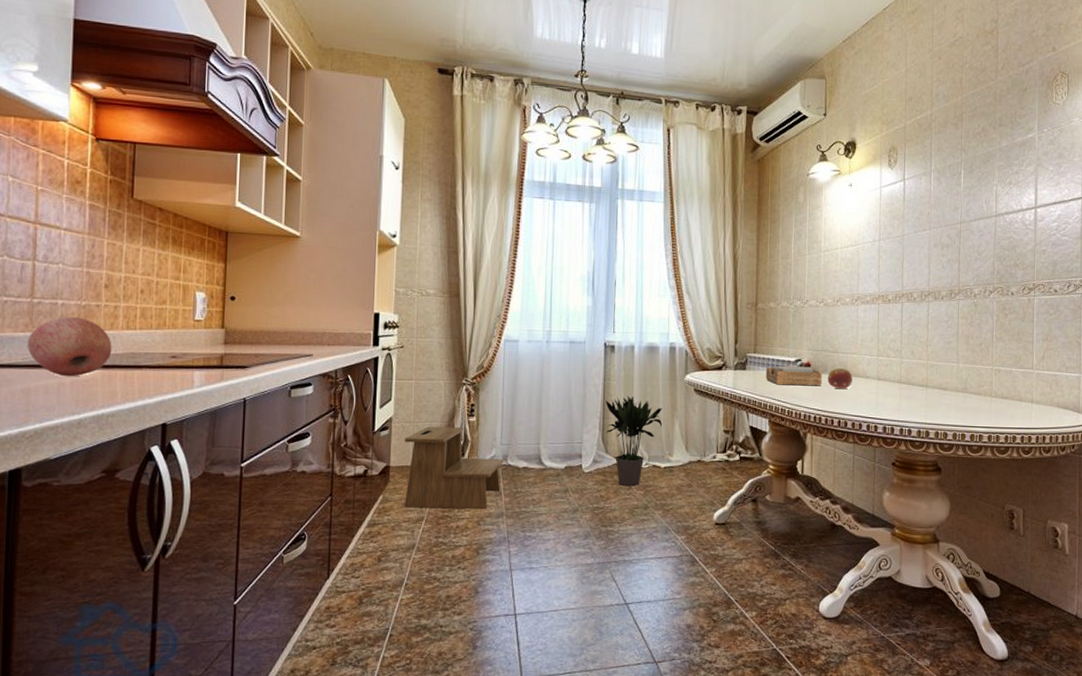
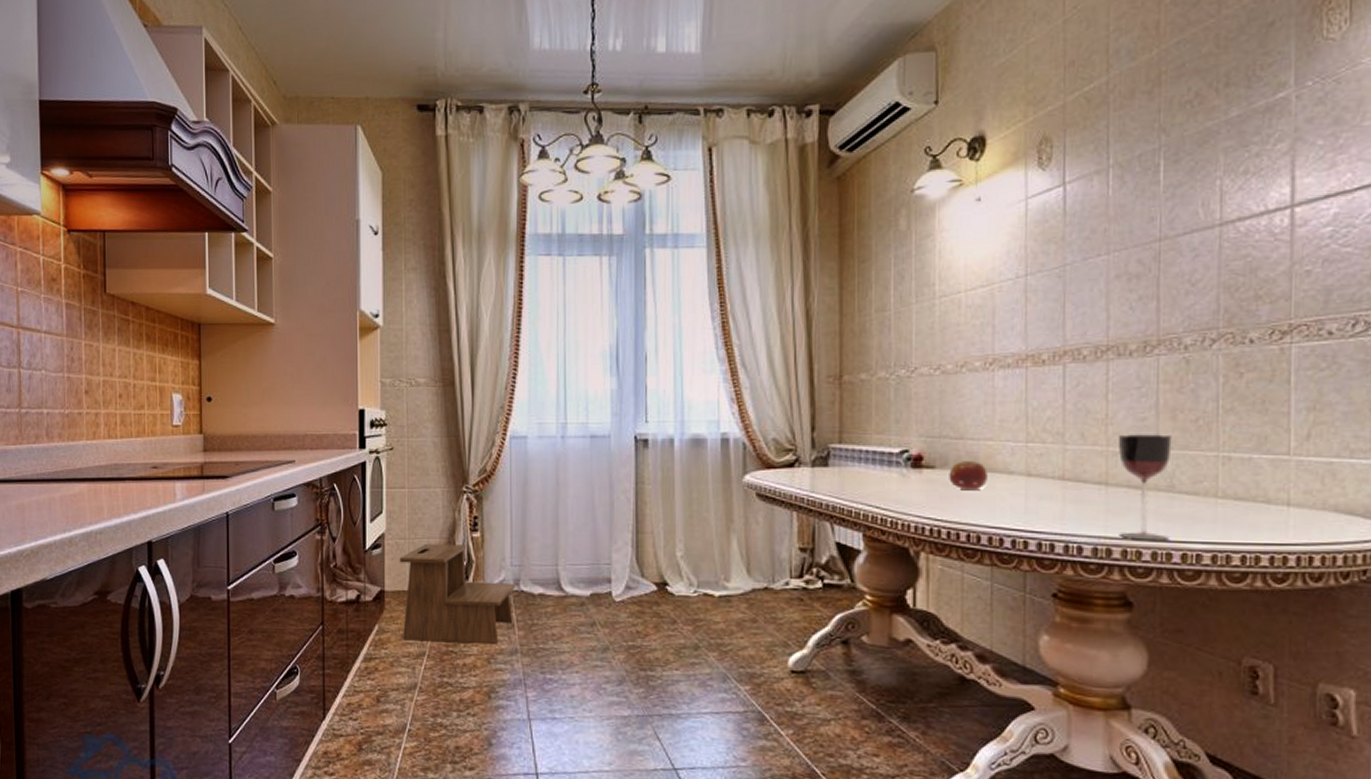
fruit: present [27,317,112,377] -> none [18,427,96,492]
potted plant: present [605,395,663,487] -> none [639,503,715,621]
napkin holder: present [765,365,823,386] -> none [856,459,942,487]
wineglass: none [933,352,966,426] -> present [1117,434,1172,541]

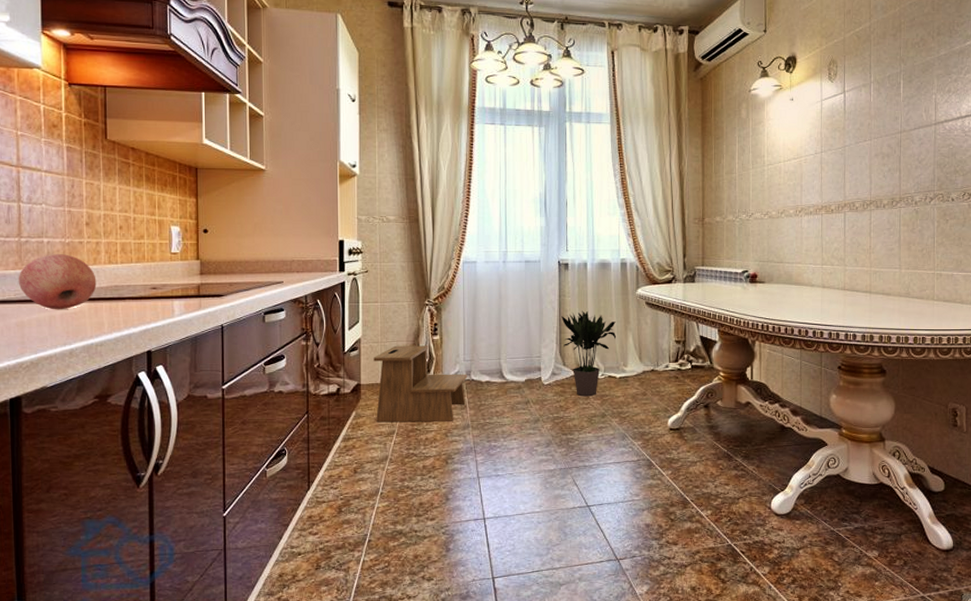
fruit: none [18,427,96,492] -> present [18,254,97,310]
potted plant: none [639,503,715,621] -> present [561,310,617,397]
fruit: present [949,461,988,491] -> none [774,278,798,298]
wineglass: present [1117,434,1172,541] -> none [876,259,908,329]

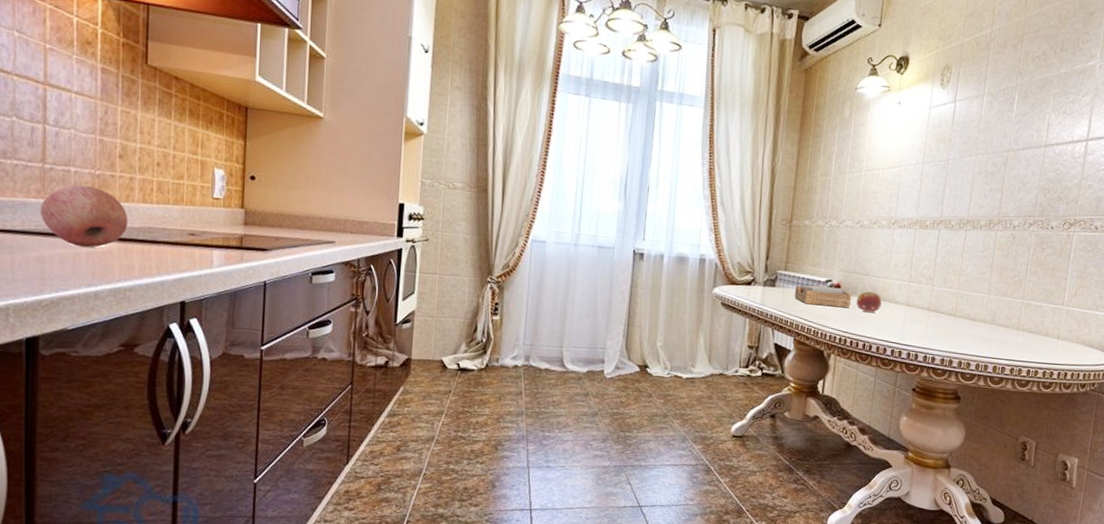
step stool: present [373,346,468,423] -> none [425,322,526,407]
potted plant: present [561,310,617,397] -> none [630,304,688,395]
napkin holder: none [714,277,769,296] -> present [794,285,851,308]
fruit: none [774,278,798,298] -> present [856,291,882,313]

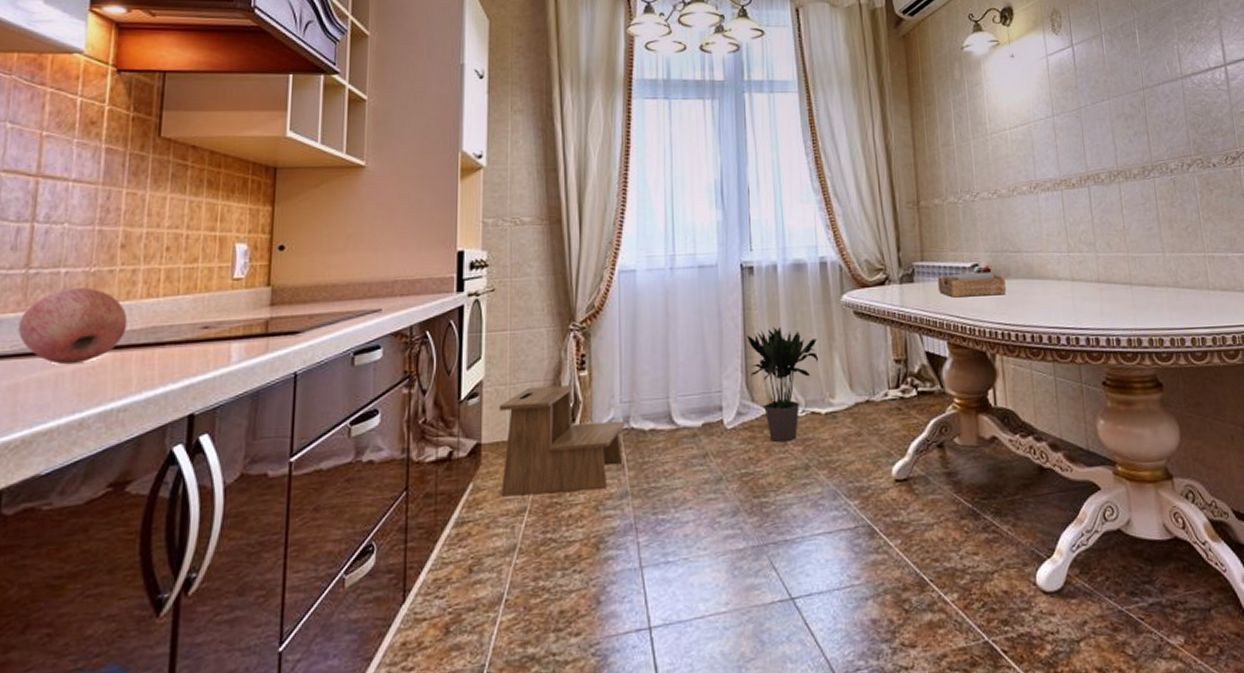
step stool: none [425,322,526,407] -> present [499,385,626,497]
potted plant: none [630,304,688,395] -> present [747,326,819,443]
fruit: present [856,291,882,313] -> none [1012,271,1042,297]

